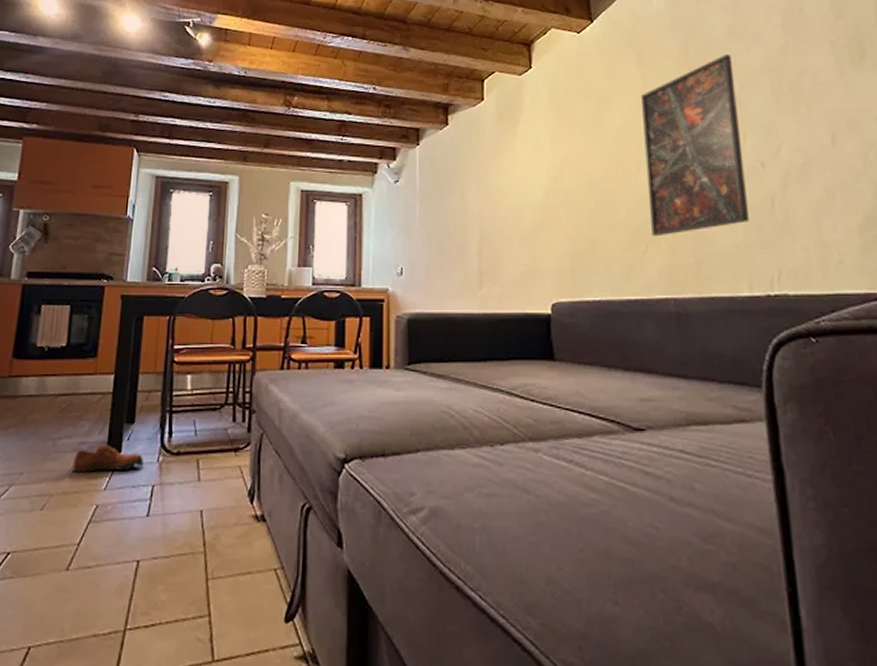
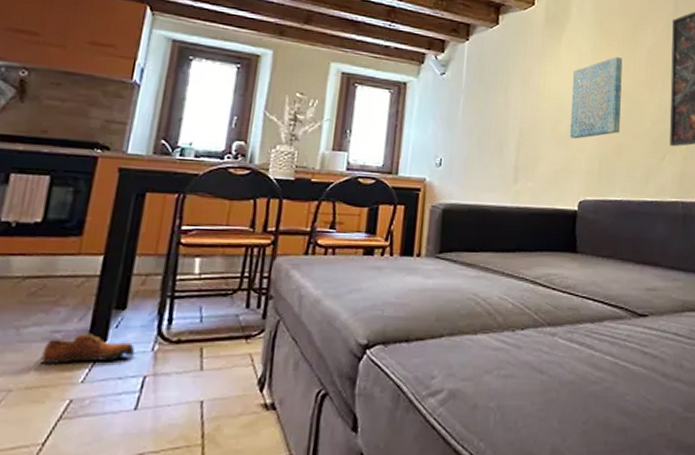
wall art: none [532,144,592,237] -> present [570,57,623,139]

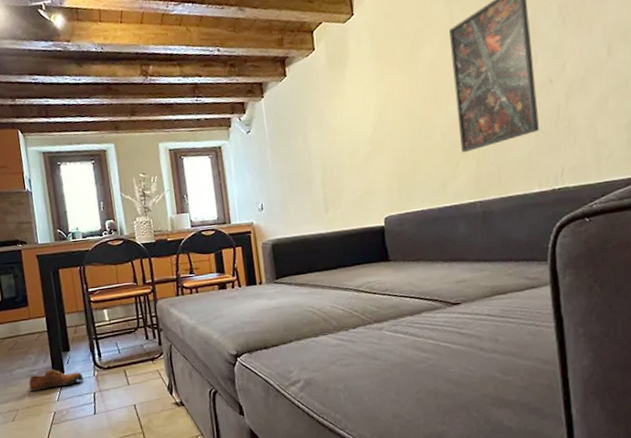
wall art: present [570,57,623,139] -> none [360,80,413,165]

